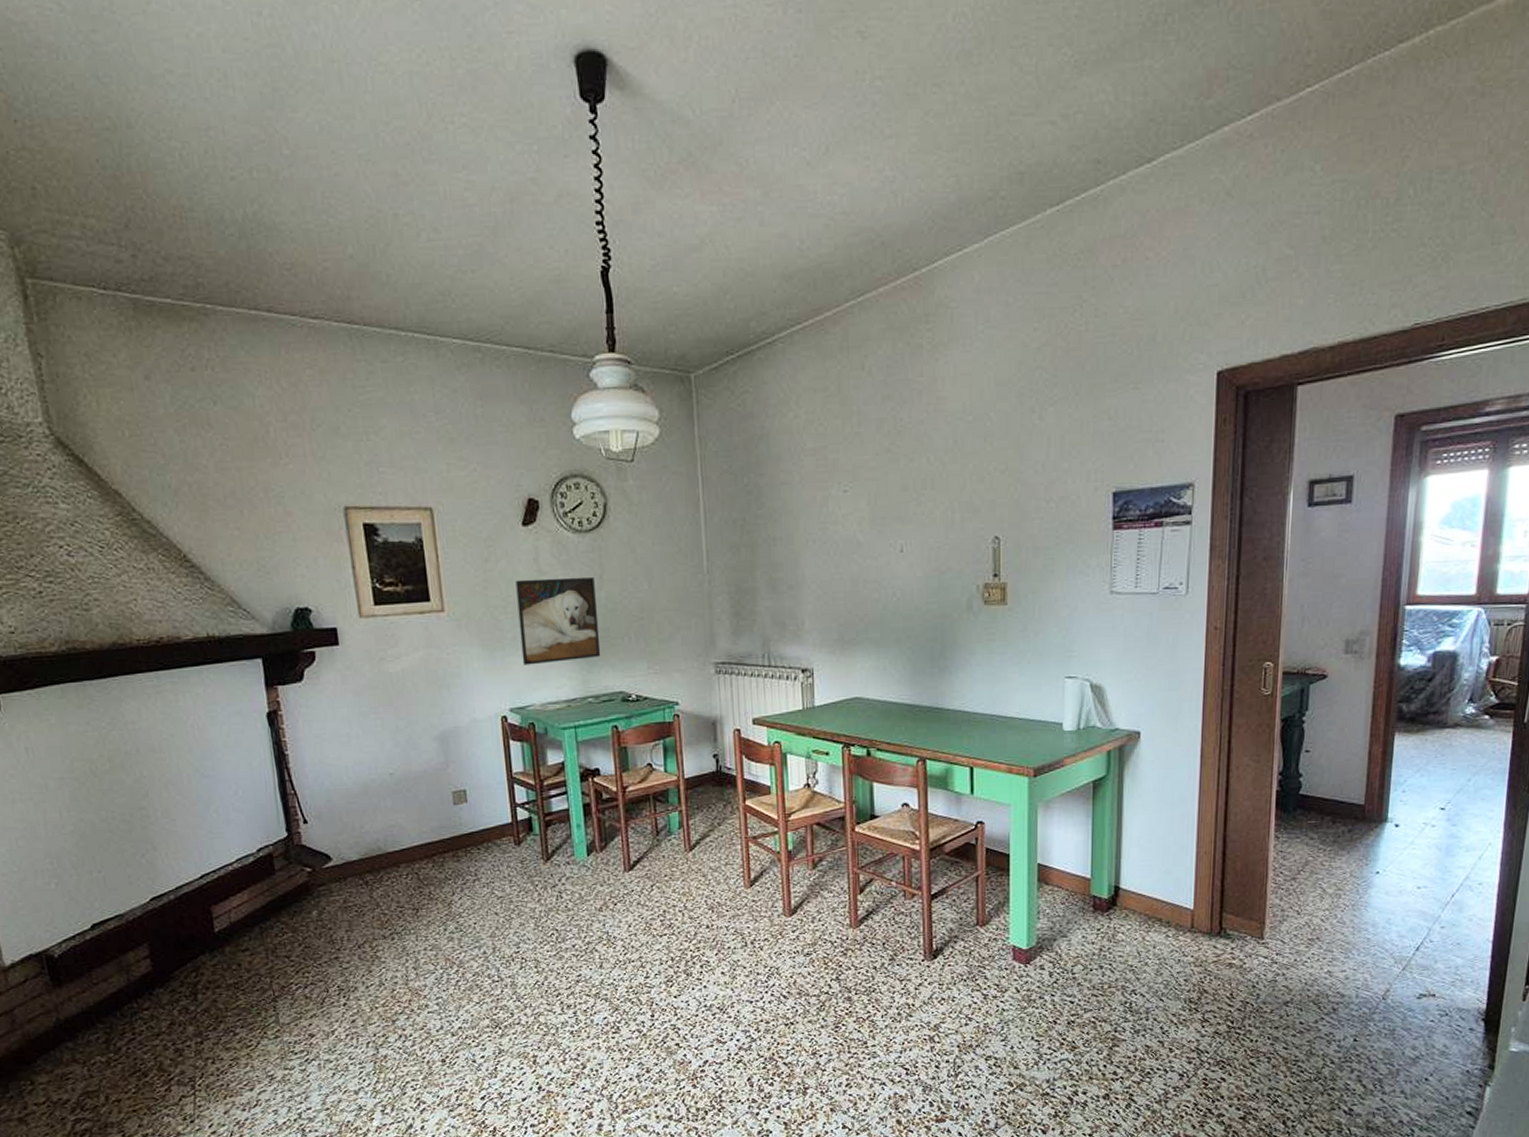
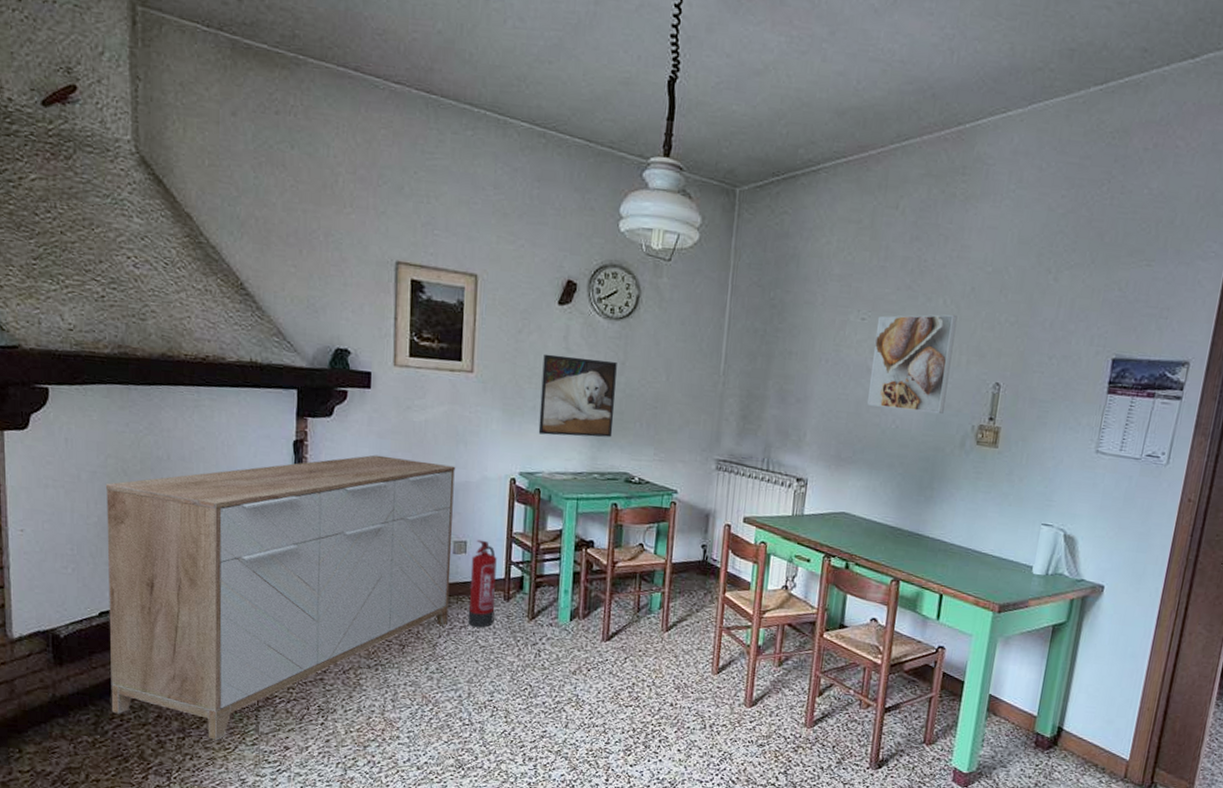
sideboard: none [75,713,460,1039] -> present [105,455,455,740]
fire extinguisher: none [473,785,508,878] -> present [467,539,497,628]
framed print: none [860,471,945,581] -> present [867,314,958,413]

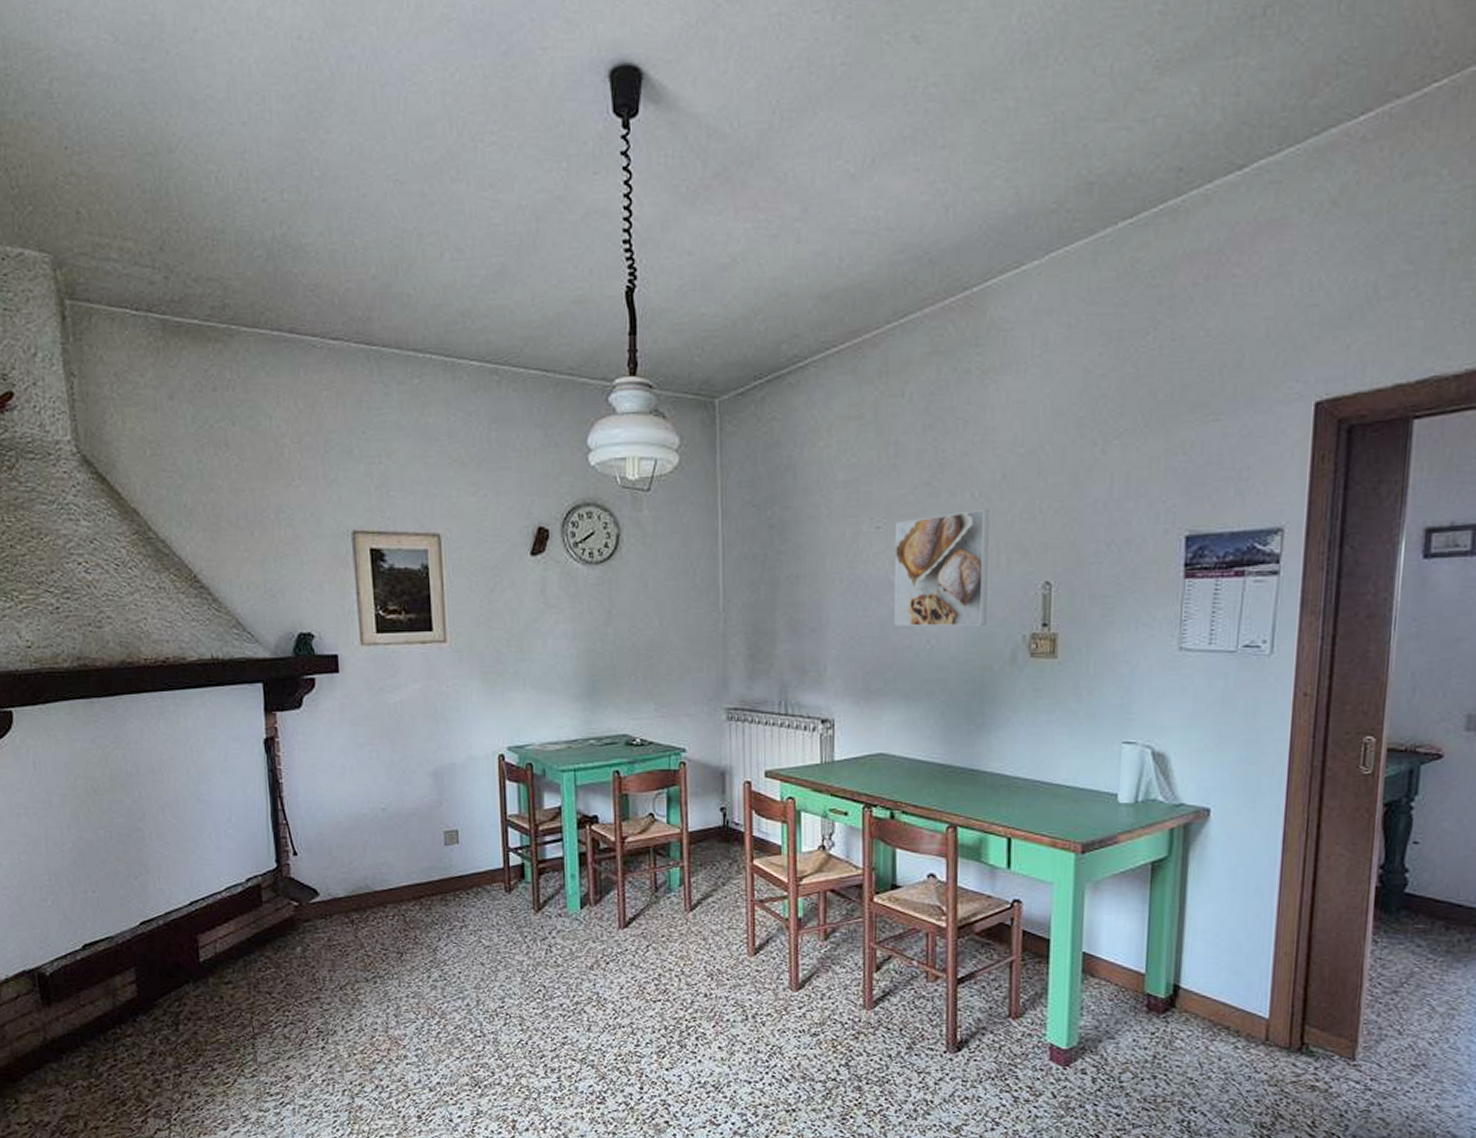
sideboard: present [105,455,455,740] -> none [77,745,446,1075]
fire extinguisher: present [467,539,497,628] -> none [465,827,497,926]
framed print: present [538,354,617,438] -> none [521,611,606,702]

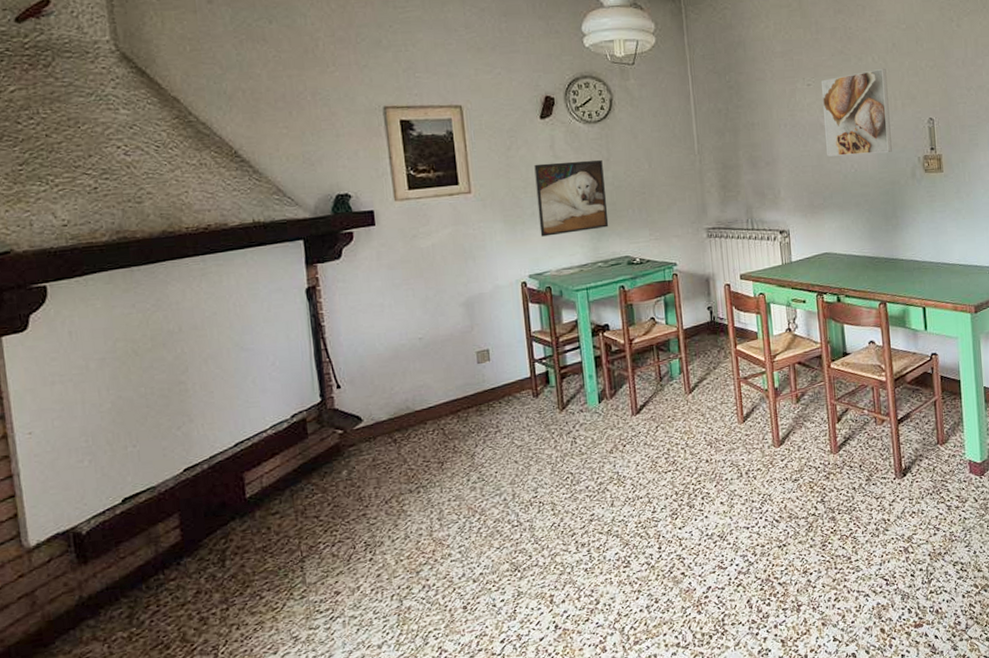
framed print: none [521,611,606,702] -> present [534,160,609,237]

